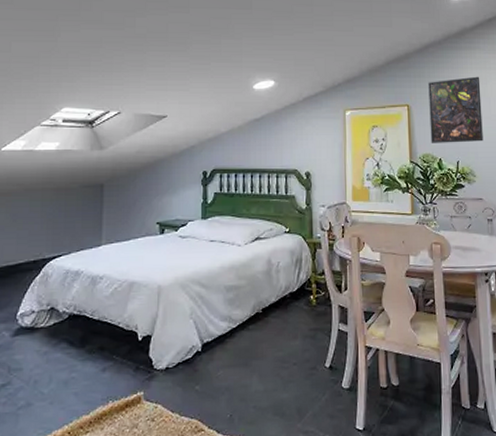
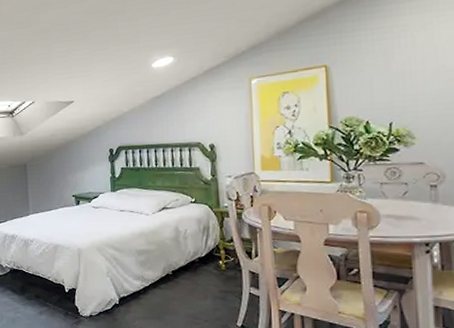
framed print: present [428,76,483,143] -> none [352,22,426,105]

